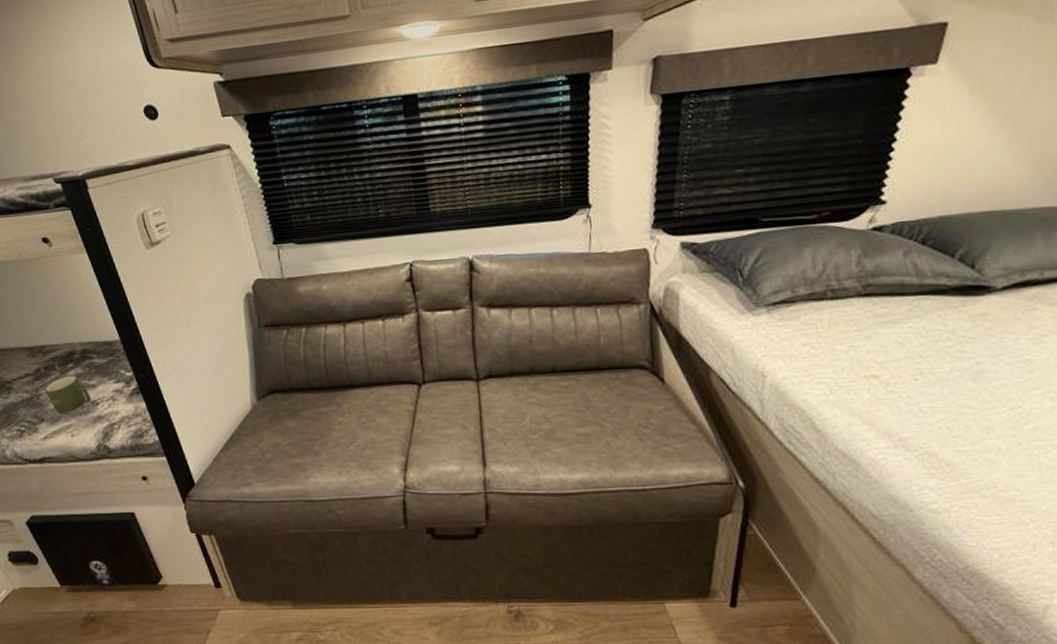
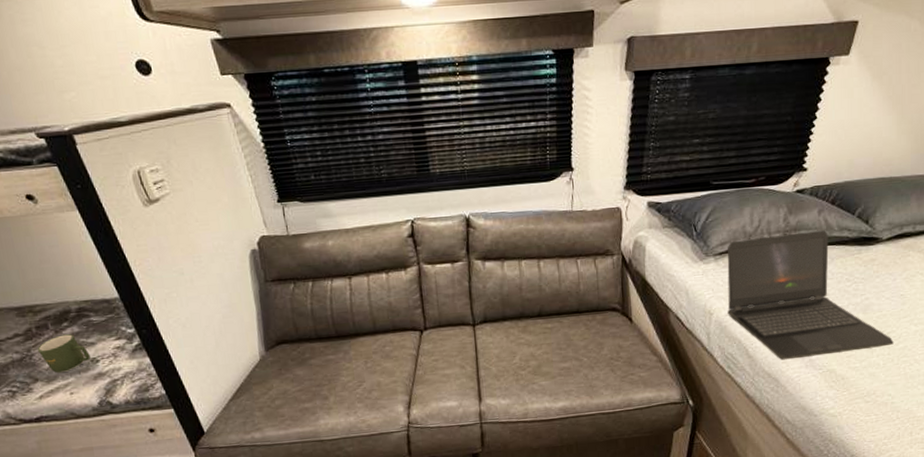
laptop computer: none [783,276,1020,437] -> present [727,230,894,360]

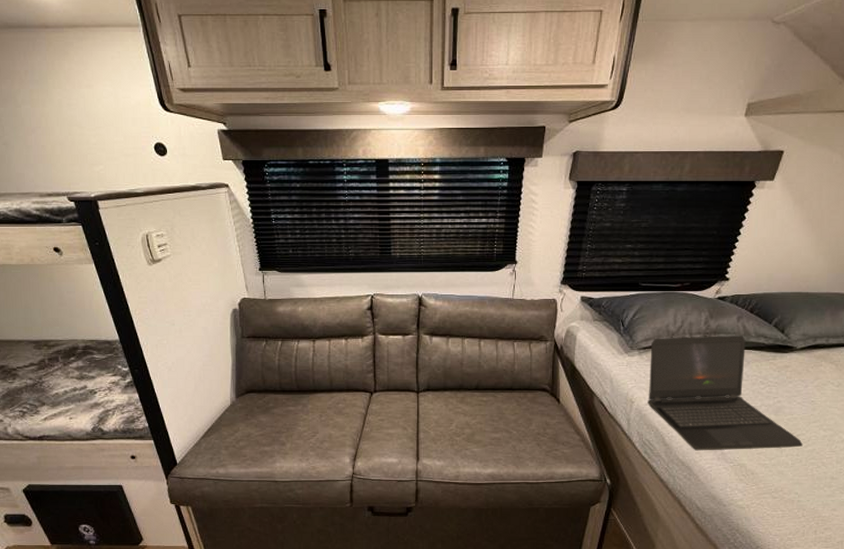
mug: present [37,334,90,374] -> none [47,367,90,400]

